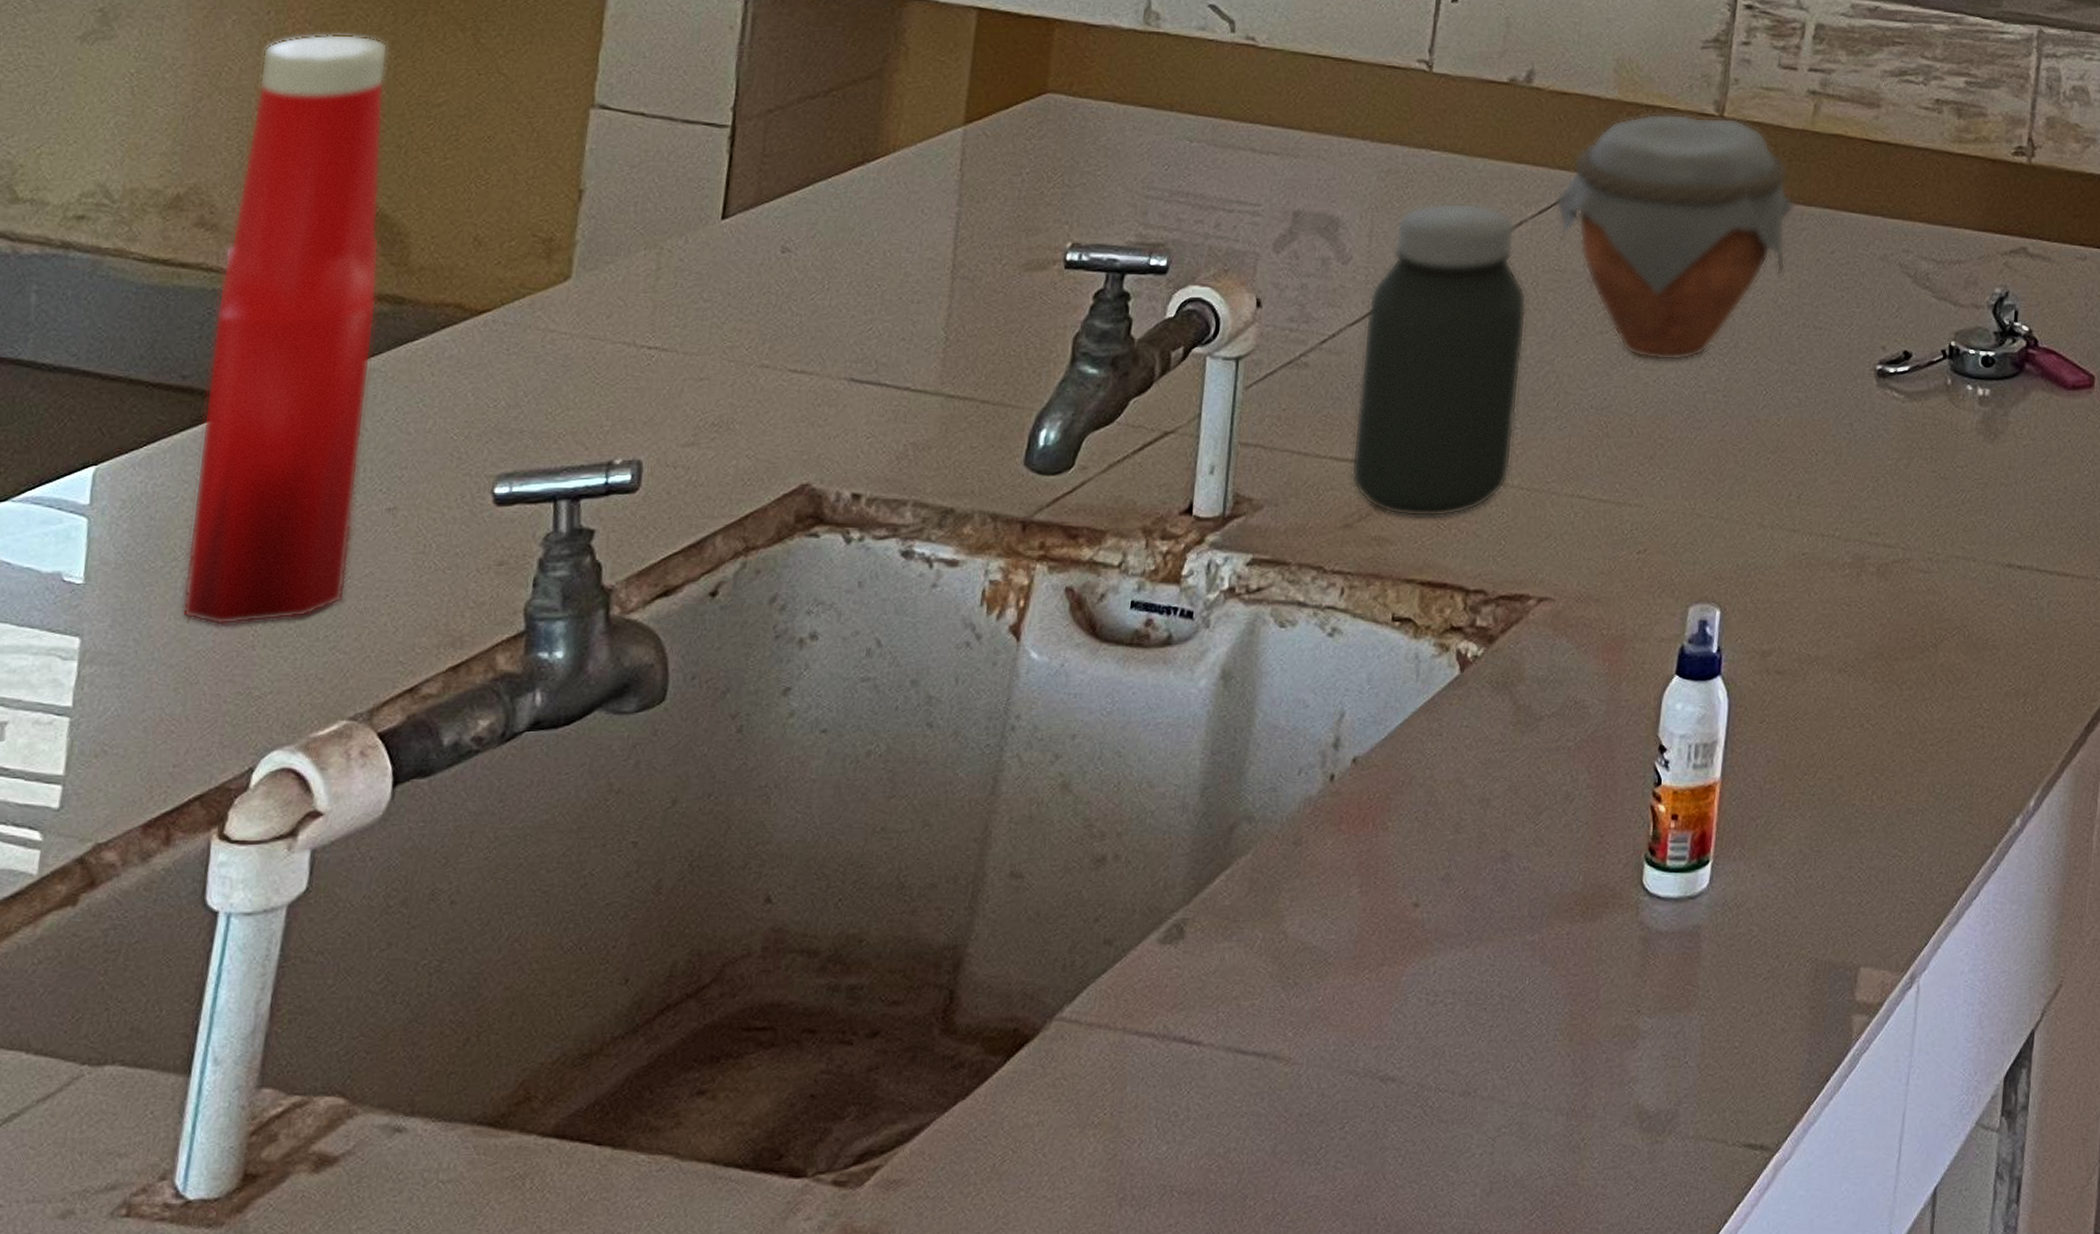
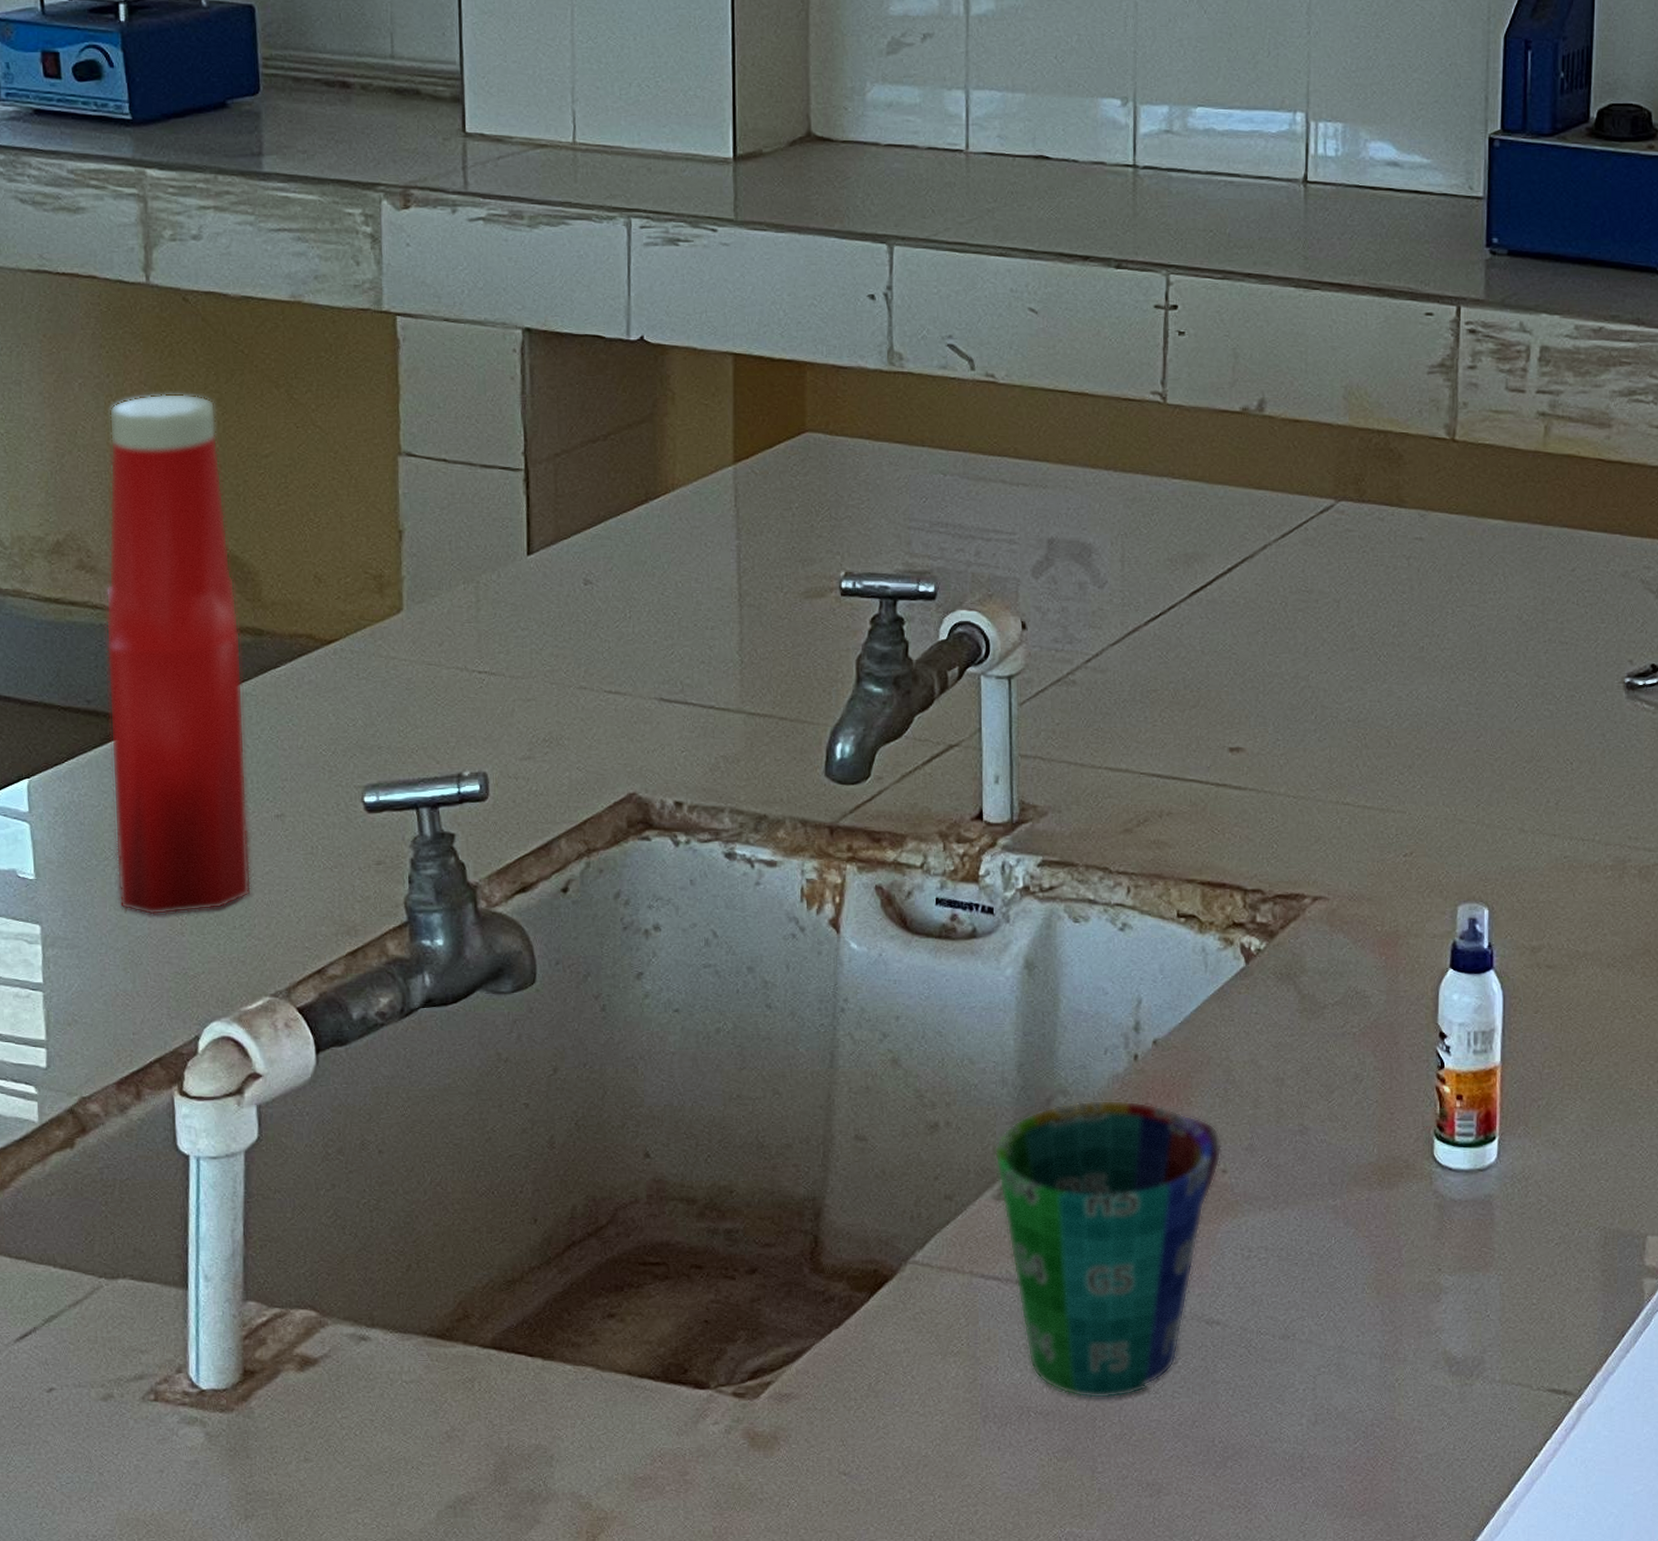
cup: none [1164,826,1417,1173] -> present [994,1100,1221,1399]
jar: present [1350,202,1527,517] -> none [1125,528,1279,823]
jar: present [1554,113,1795,361] -> none [1296,438,1533,676]

